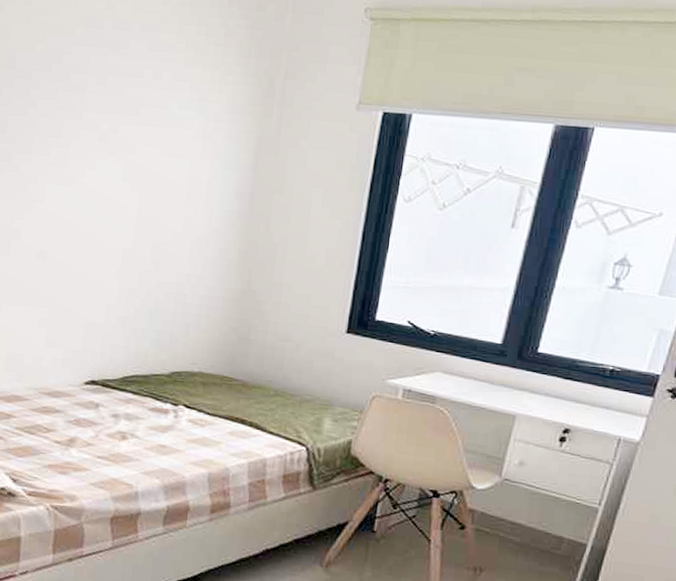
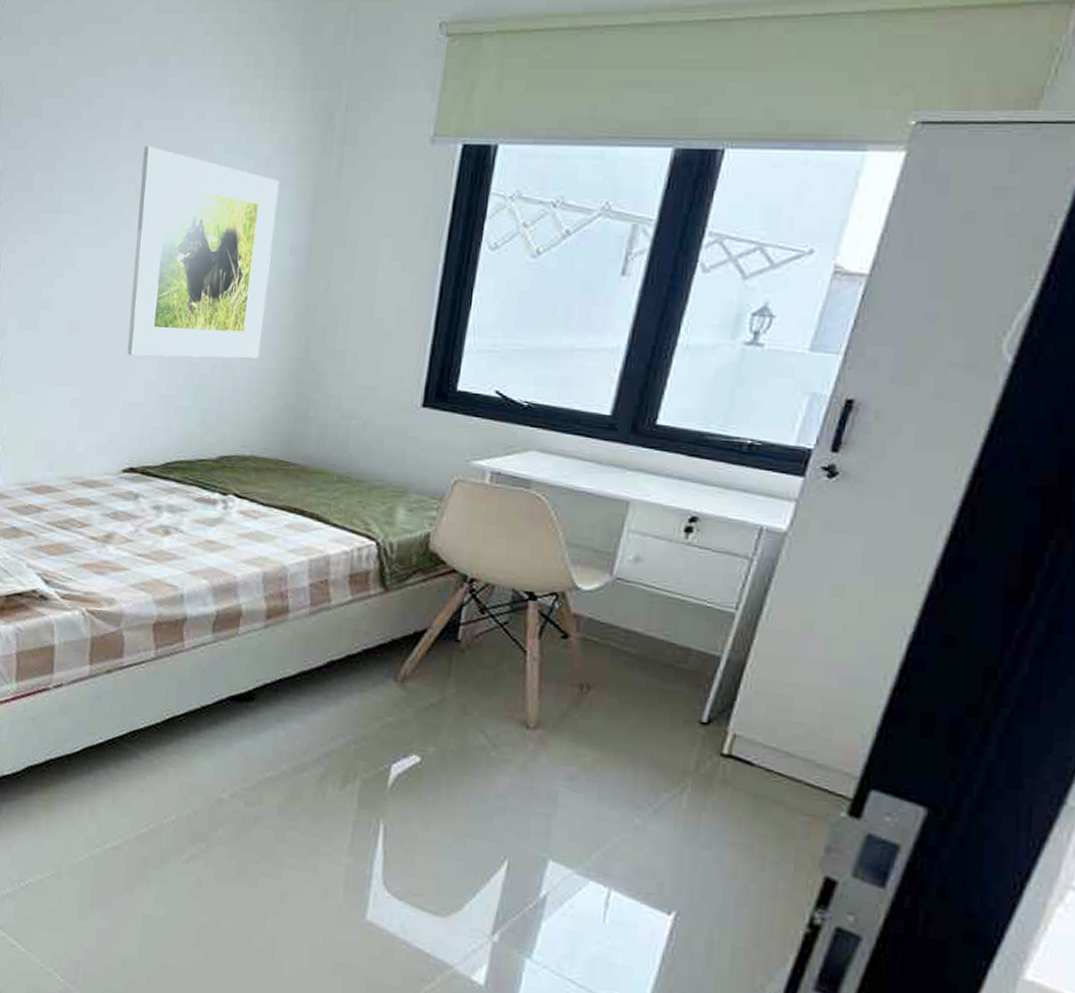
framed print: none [90,98,227,288] -> present [127,146,280,358]

